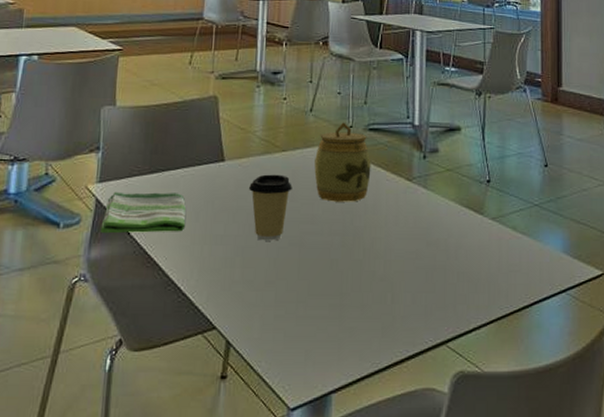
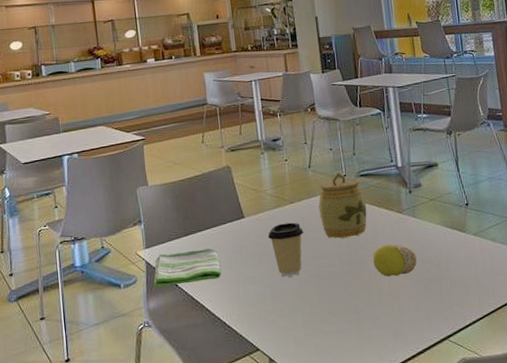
fruit: none [370,217,422,257] -> present [373,244,418,277]

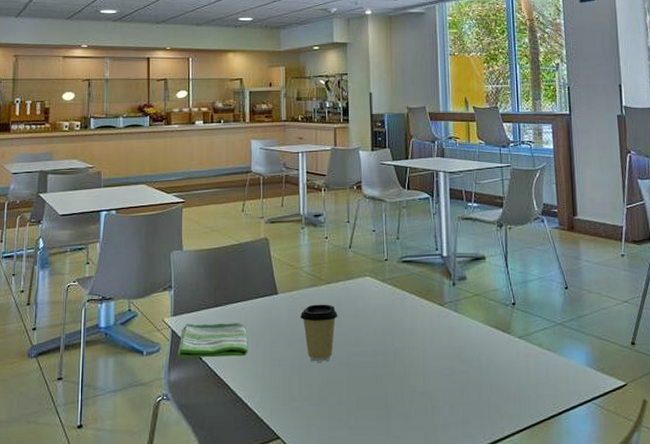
jar: present [318,172,367,239] -> none [356,256,407,326]
fruit: present [373,244,418,277] -> none [409,338,456,373]

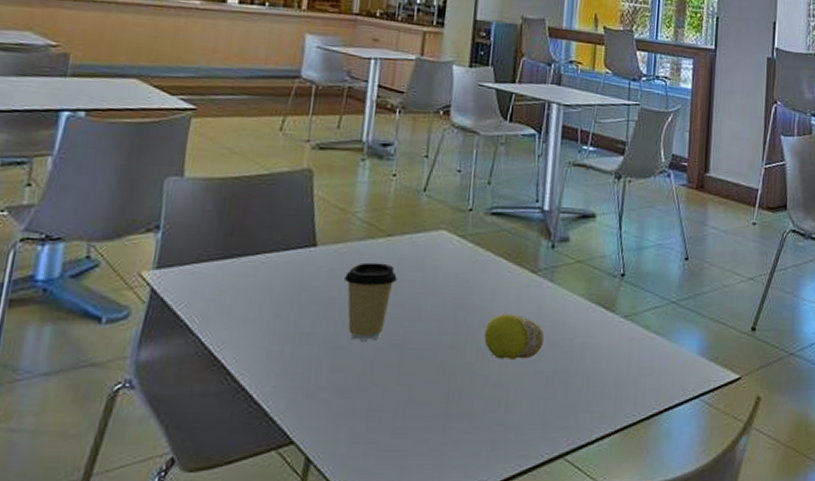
dish towel: present [177,323,248,359] -> none [154,280,266,331]
fruit: none [409,338,456,373] -> present [484,313,545,359]

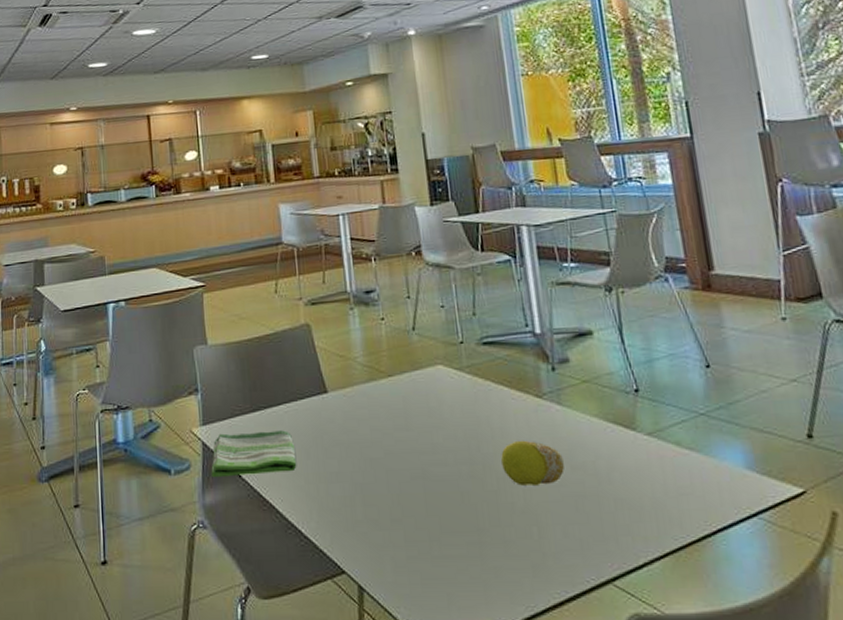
dish towel: none [154,280,266,331] -> present [211,430,297,478]
coffee cup: present [345,262,397,340] -> none [358,402,406,476]

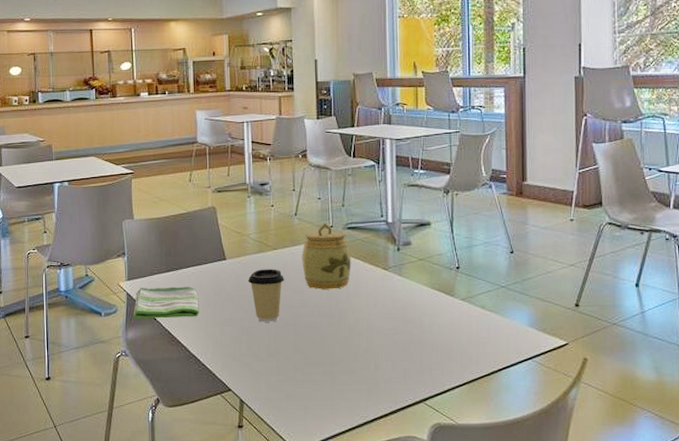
coffee cup: none [358,402,406,476] -> present [248,269,284,322]
jar: none [425,338,493,428] -> present [302,223,351,290]
fruit: present [501,440,565,486] -> none [353,300,400,333]

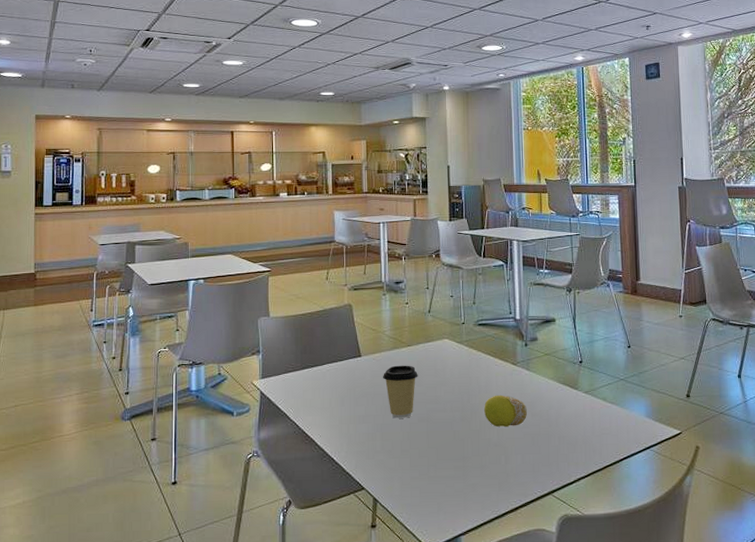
dish towel: present [133,286,199,320] -> none [266,384,334,419]
jar: present [302,223,351,290] -> none [435,320,482,385]
fruit: none [353,300,400,333] -> present [484,395,528,427]

